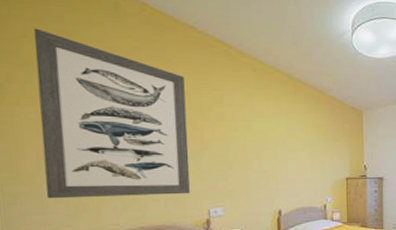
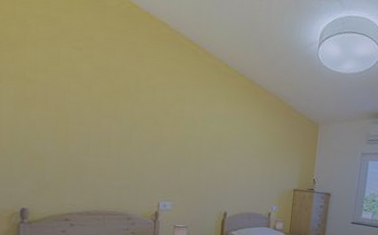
wall art: present [34,28,190,199] -> none [15,11,152,185]

